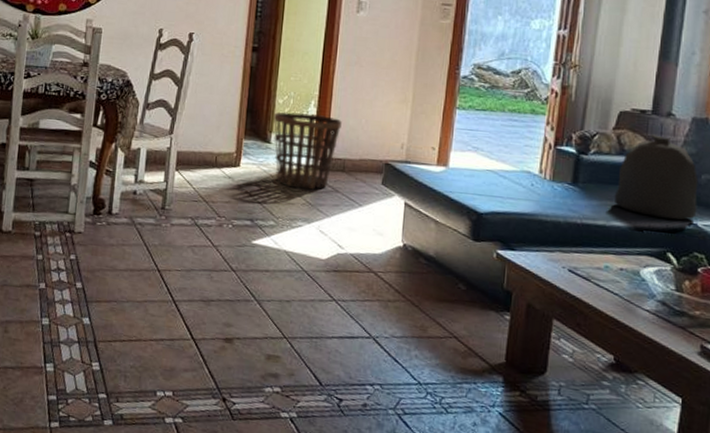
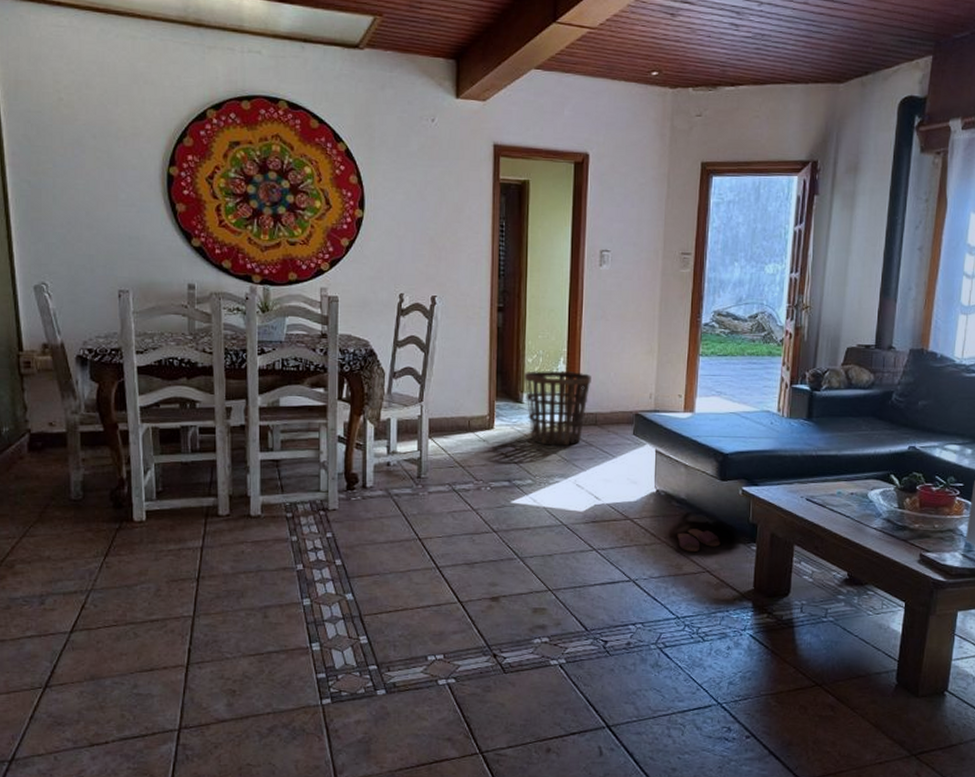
slippers: none [423,289,471,315] -> present [677,529,721,553]
bag: present [614,134,699,220] -> none [844,367,916,445]

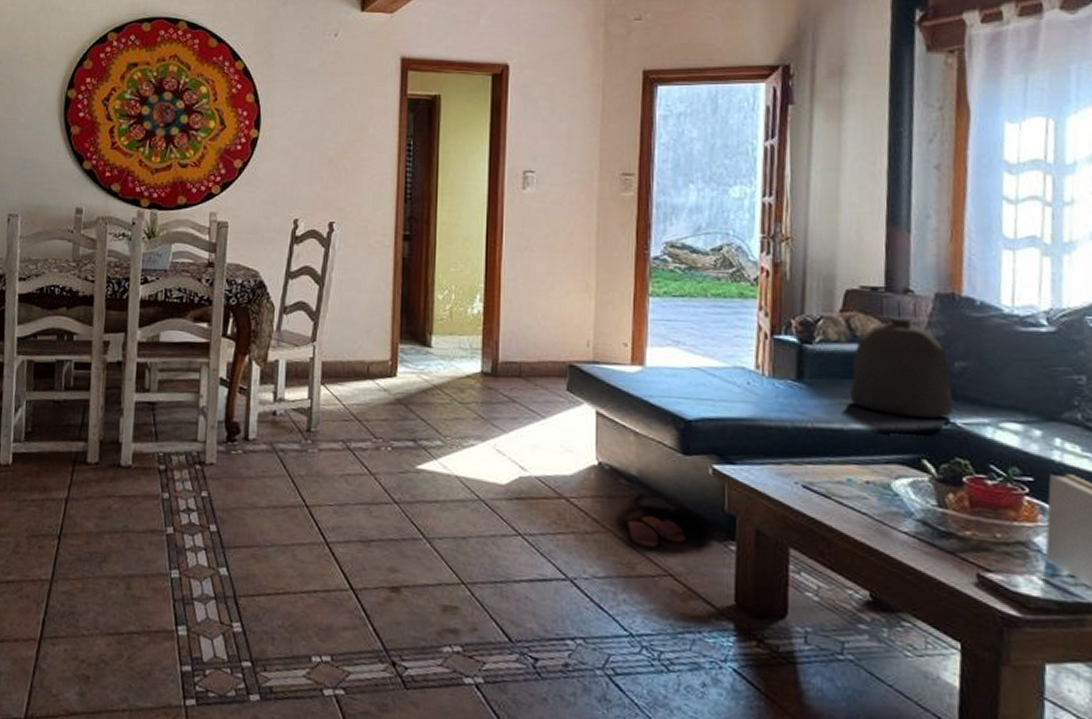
basket: present [523,370,591,446] -> none [432,309,514,401]
bag: none [844,367,916,445] -> present [849,316,954,419]

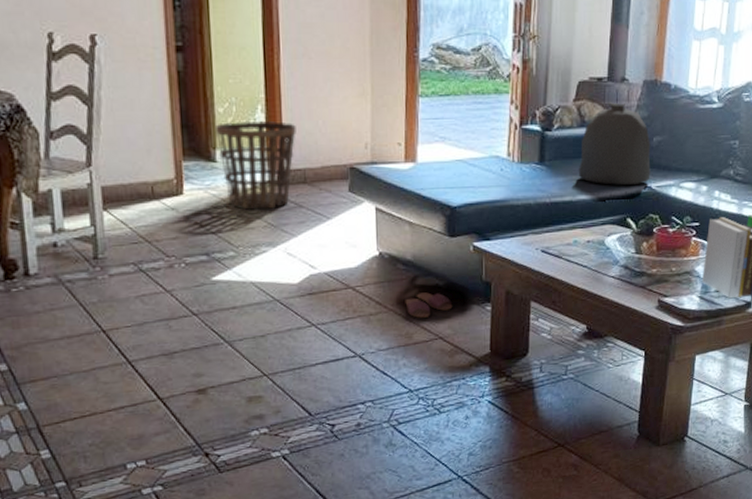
basket: none [432,309,514,401] -> present [214,120,296,210]

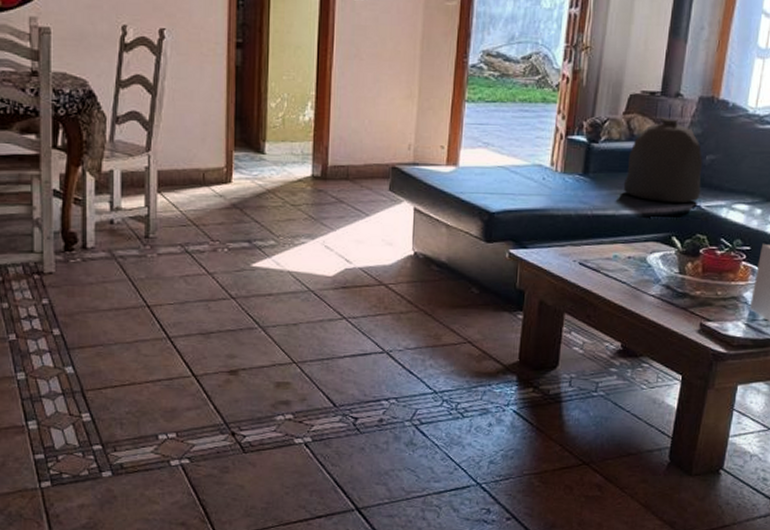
basket: present [214,120,296,210] -> none [266,116,343,202]
slippers: present [405,292,453,319] -> none [436,295,484,322]

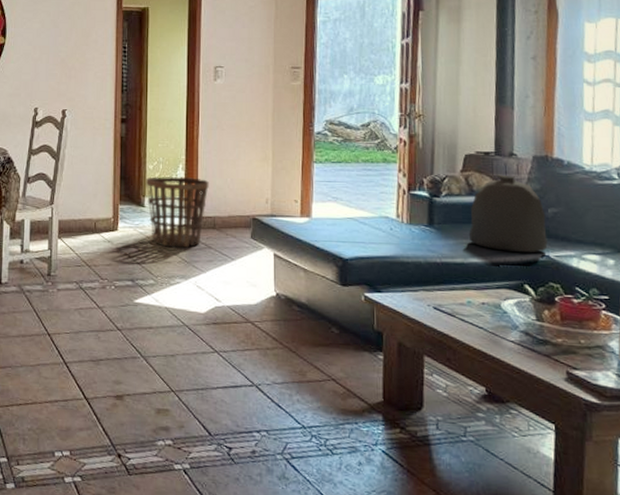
basket: none [266,116,343,202] -> present [145,176,209,248]

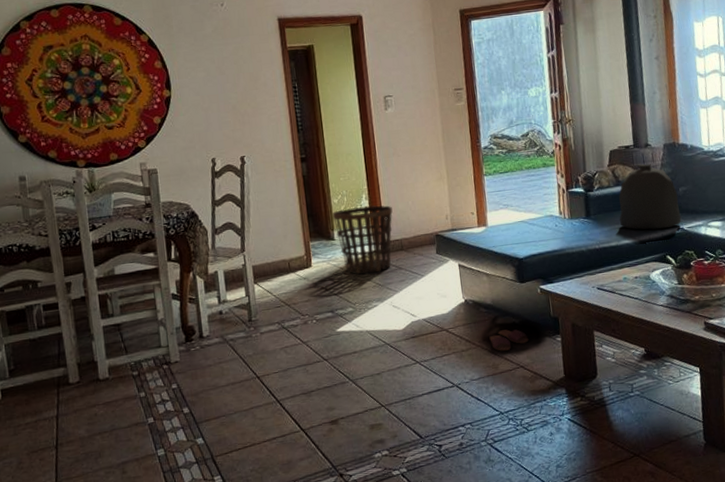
slippers: none [299,334,345,359] -> present [489,329,529,352]

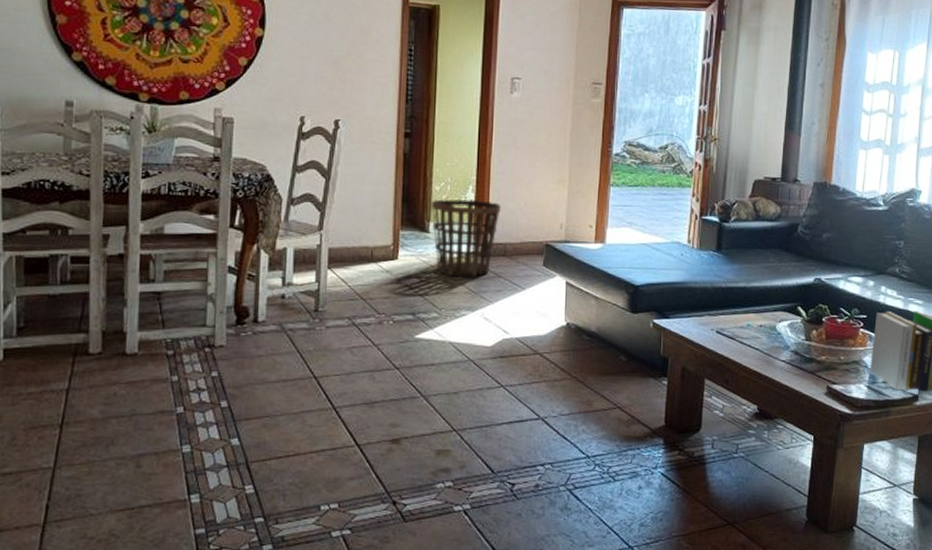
slippers: present [489,329,529,352] -> none [587,363,632,388]
bag: present [619,164,682,230] -> none [752,200,821,276]

